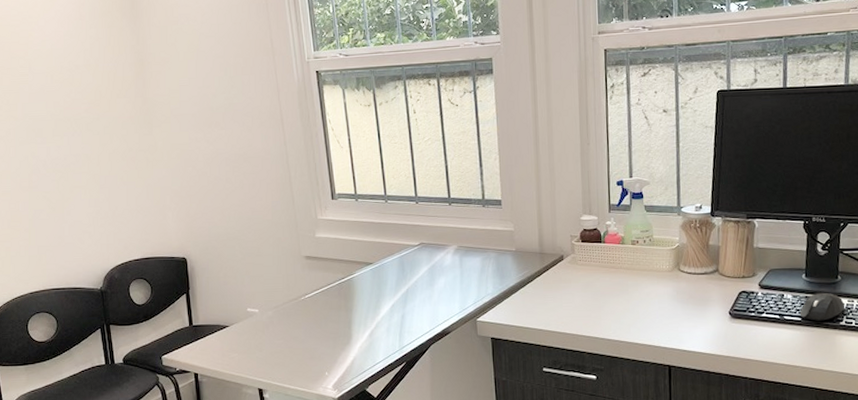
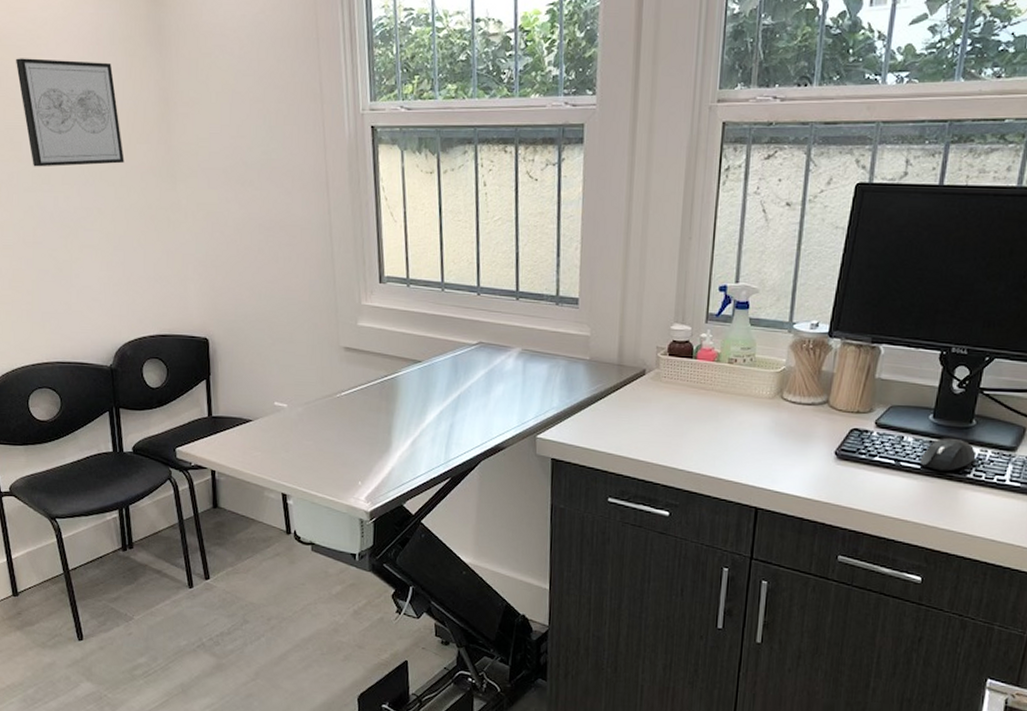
wall art: none [11,34,107,124] -> present [16,58,125,167]

